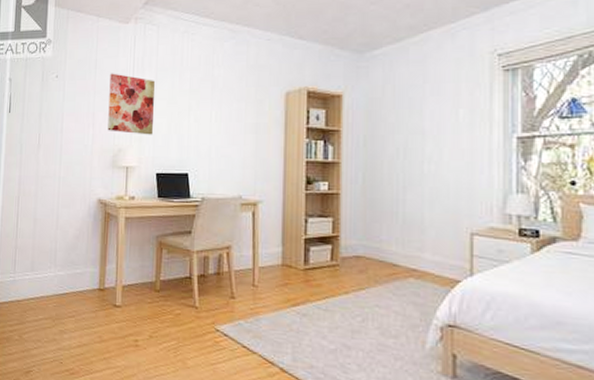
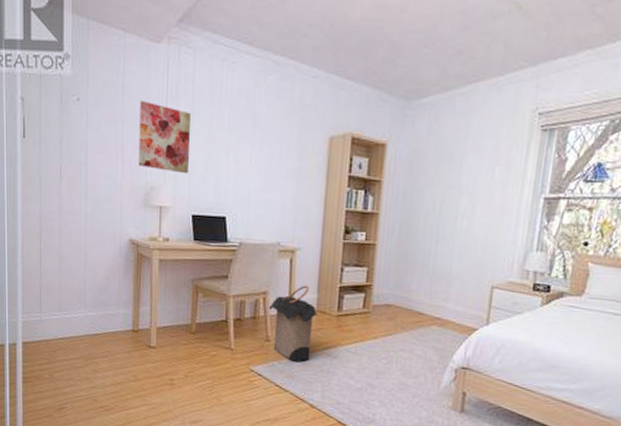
laundry hamper: none [233,238,284,321] -> present [269,285,318,362]

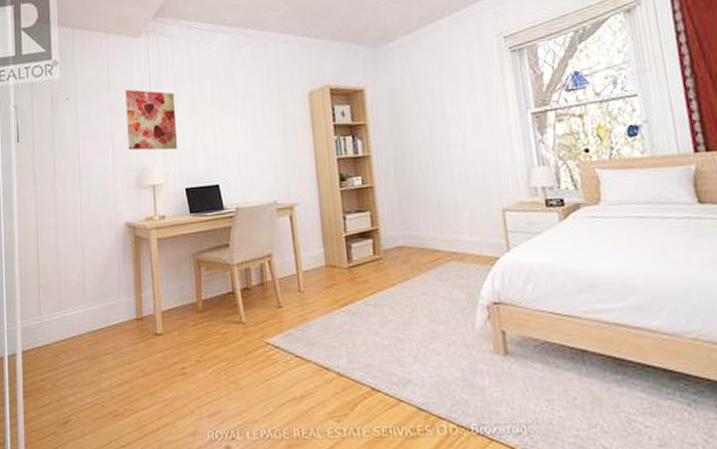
laundry hamper: present [269,285,318,362] -> none [275,240,328,326]

